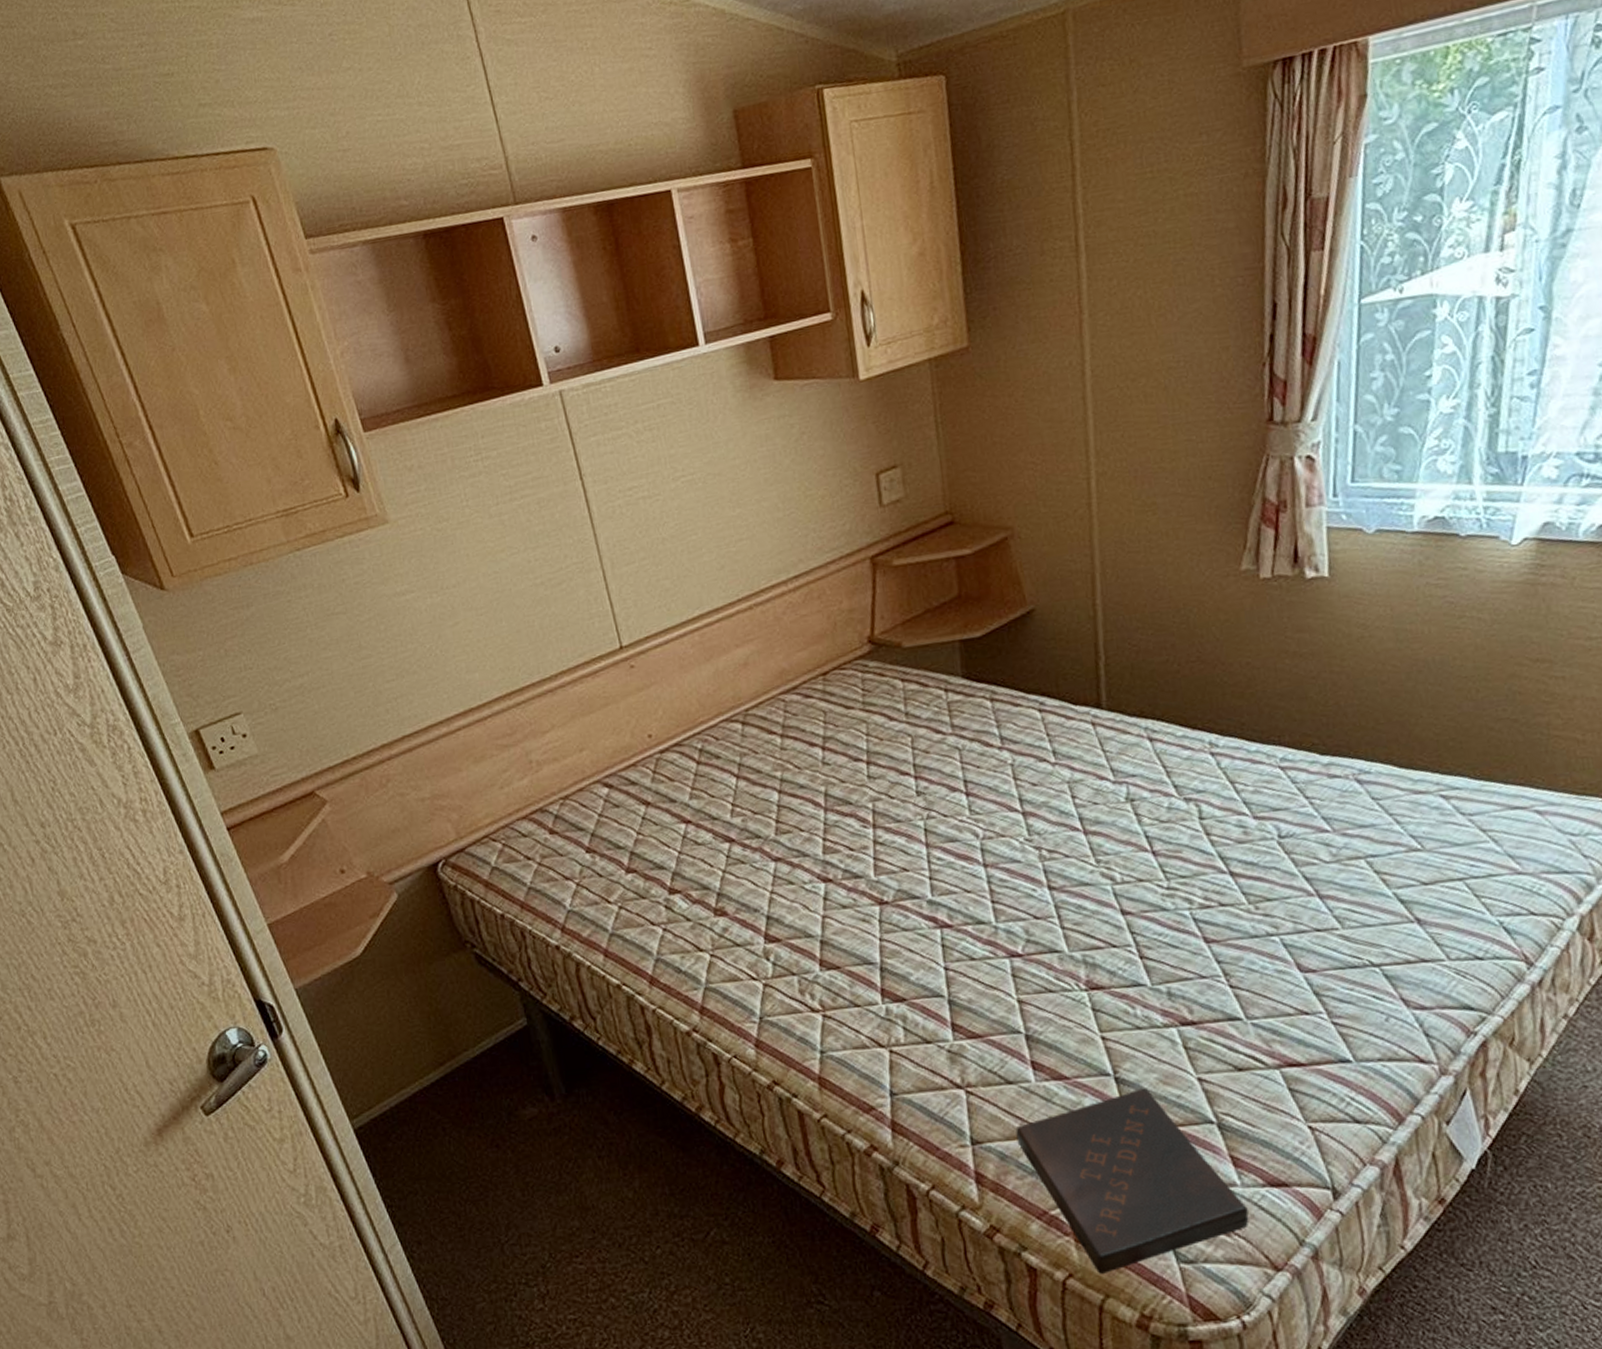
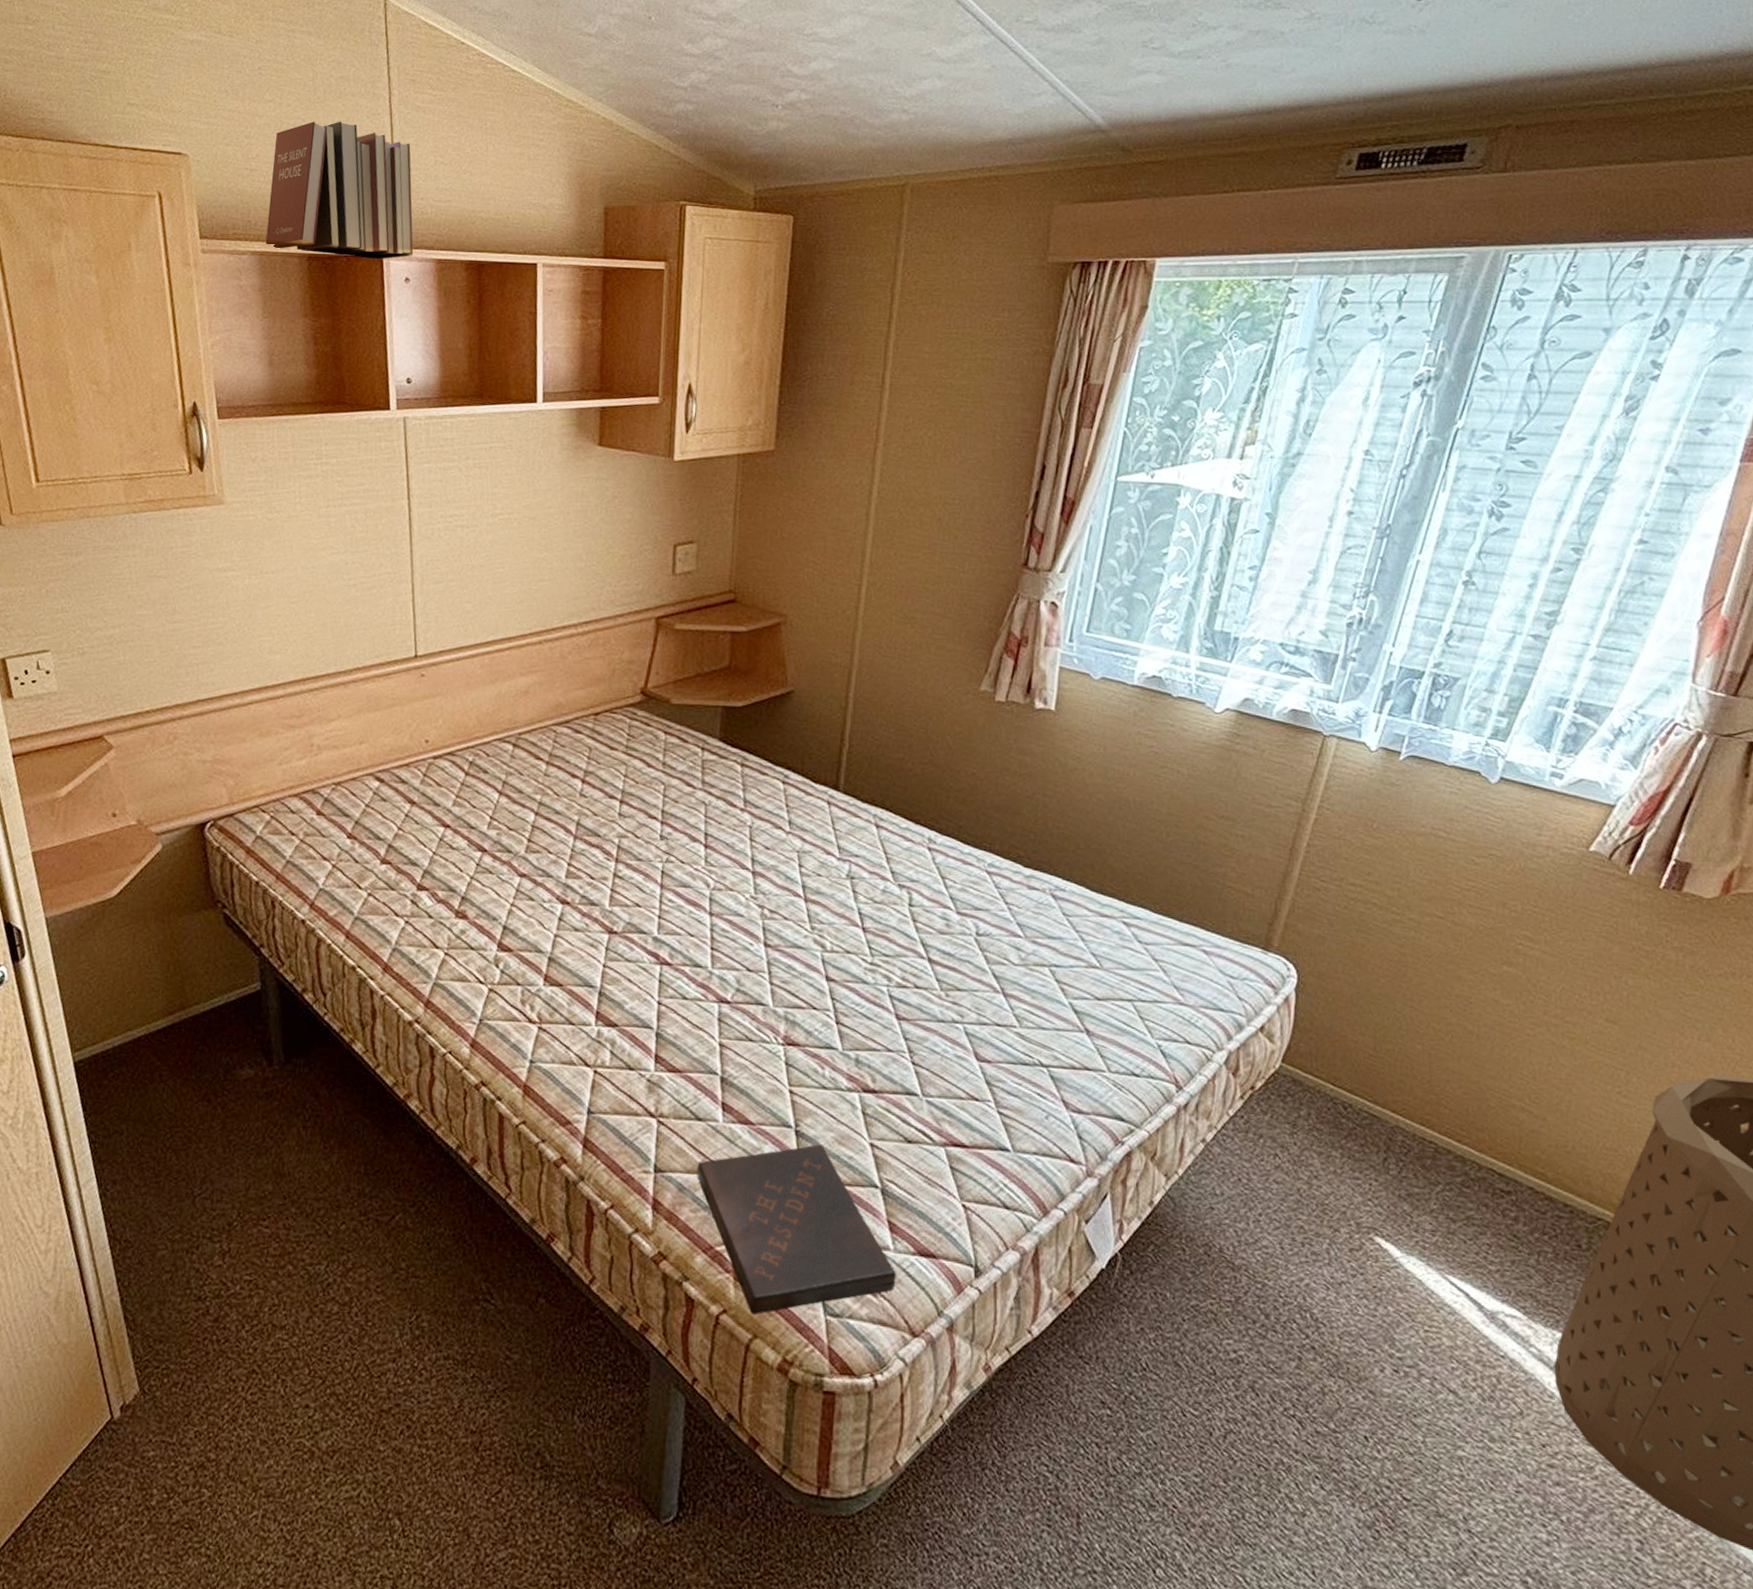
books: none [363,74,535,233] -> present [265,121,414,260]

